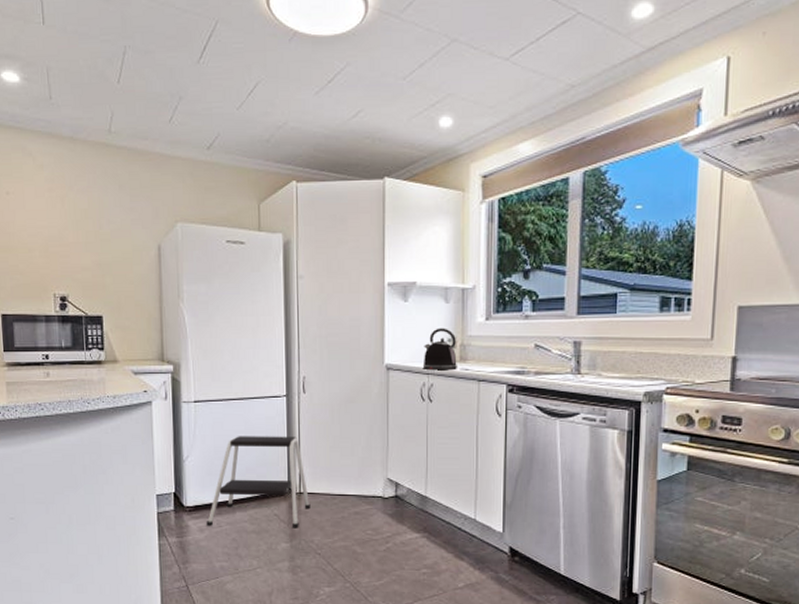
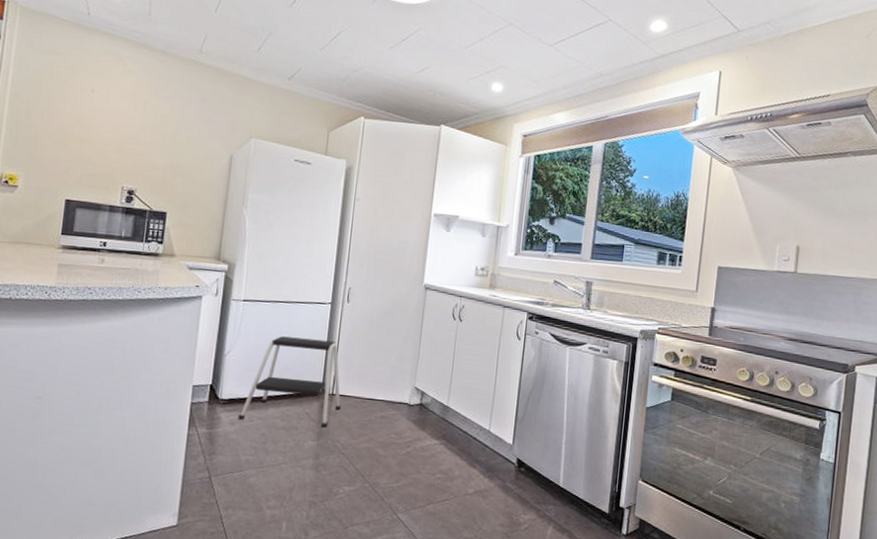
kettle: present [422,328,457,371] -> none [457,257,488,296]

